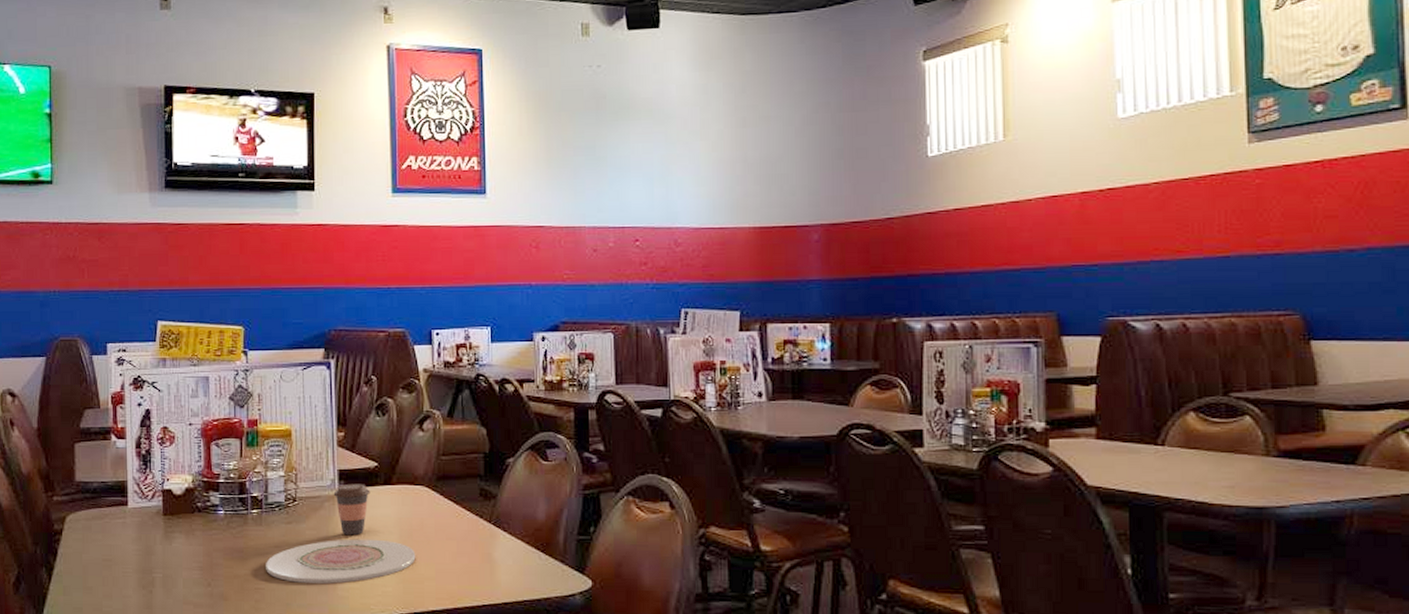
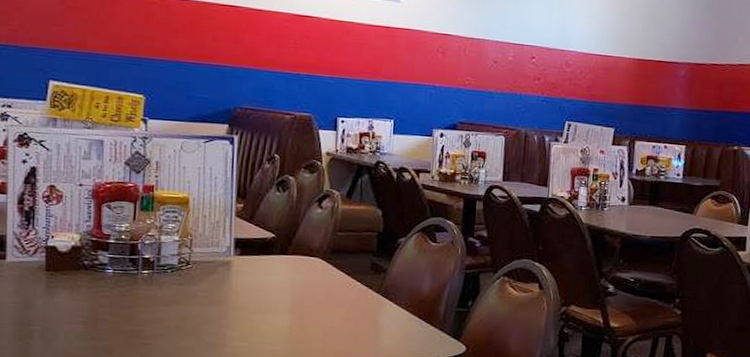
plate: present [266,539,416,584] -> none [154,301,306,342]
coffee cup: present [333,483,370,536] -> none [228,251,266,299]

